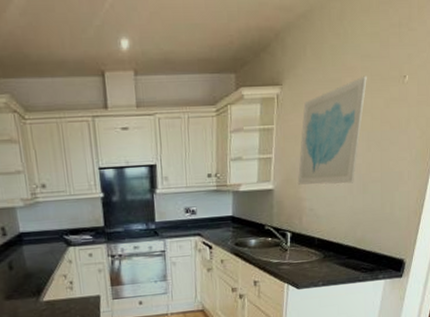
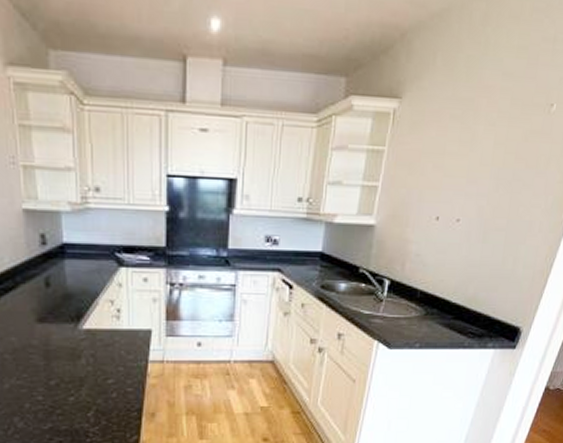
wall art: present [297,75,367,185] -> none [405,98,506,229]

